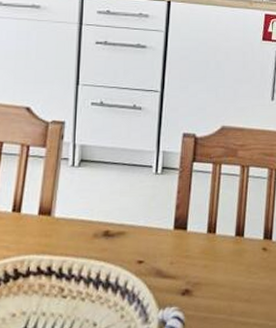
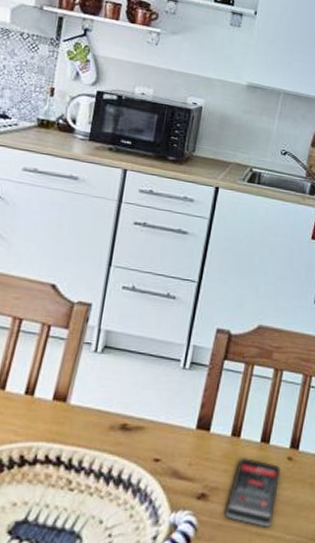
smartphone: none [209,252,258,317] -> present [224,458,281,527]

